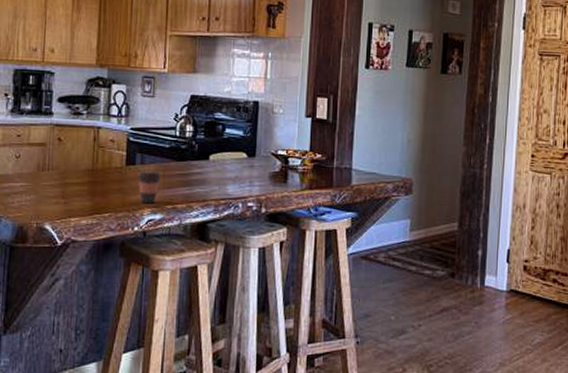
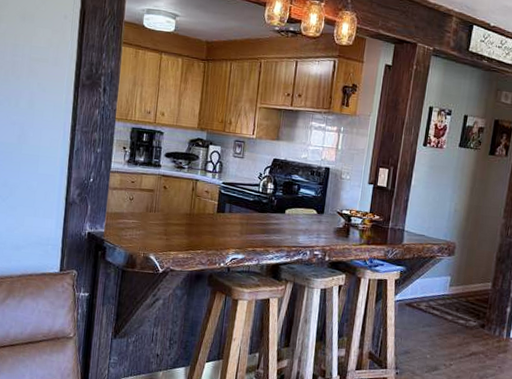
coffee cup: present [138,170,162,204] -> none [226,217,246,246]

